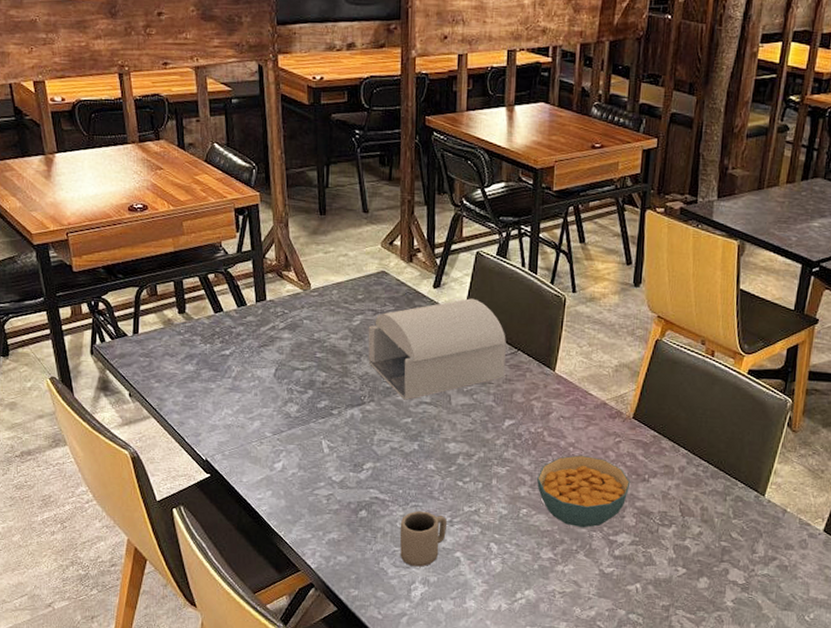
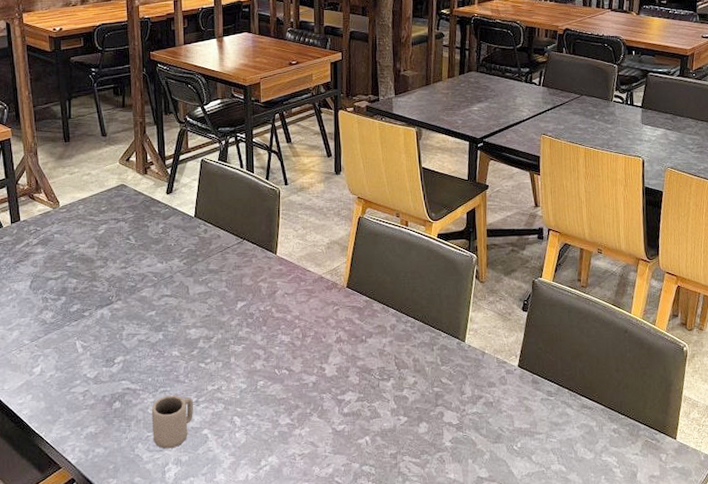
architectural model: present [368,298,506,400] -> none [112,199,234,295]
cereal bowl: present [537,454,631,528] -> none [270,325,351,392]

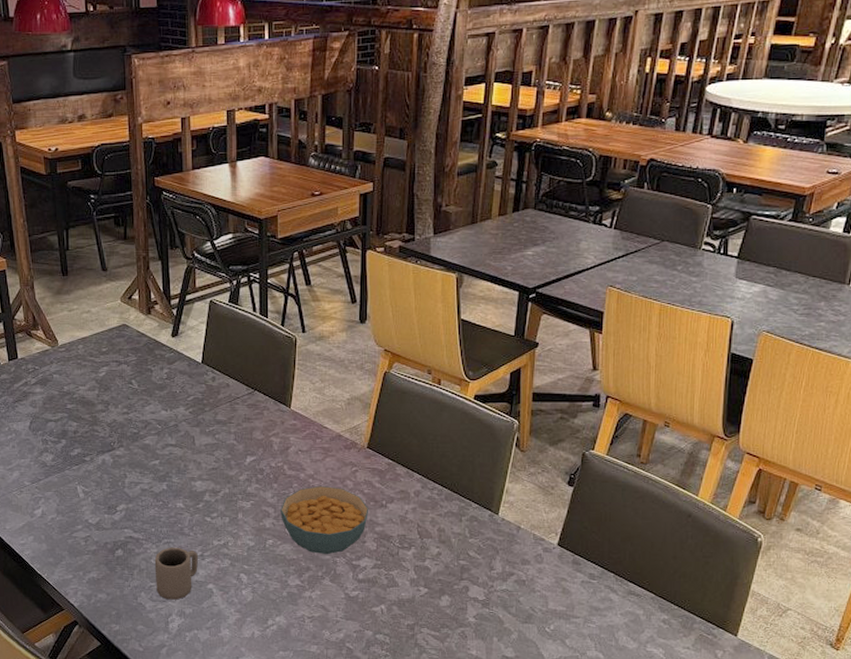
cereal bowl: none [270,325,351,392] -> present [281,485,369,555]

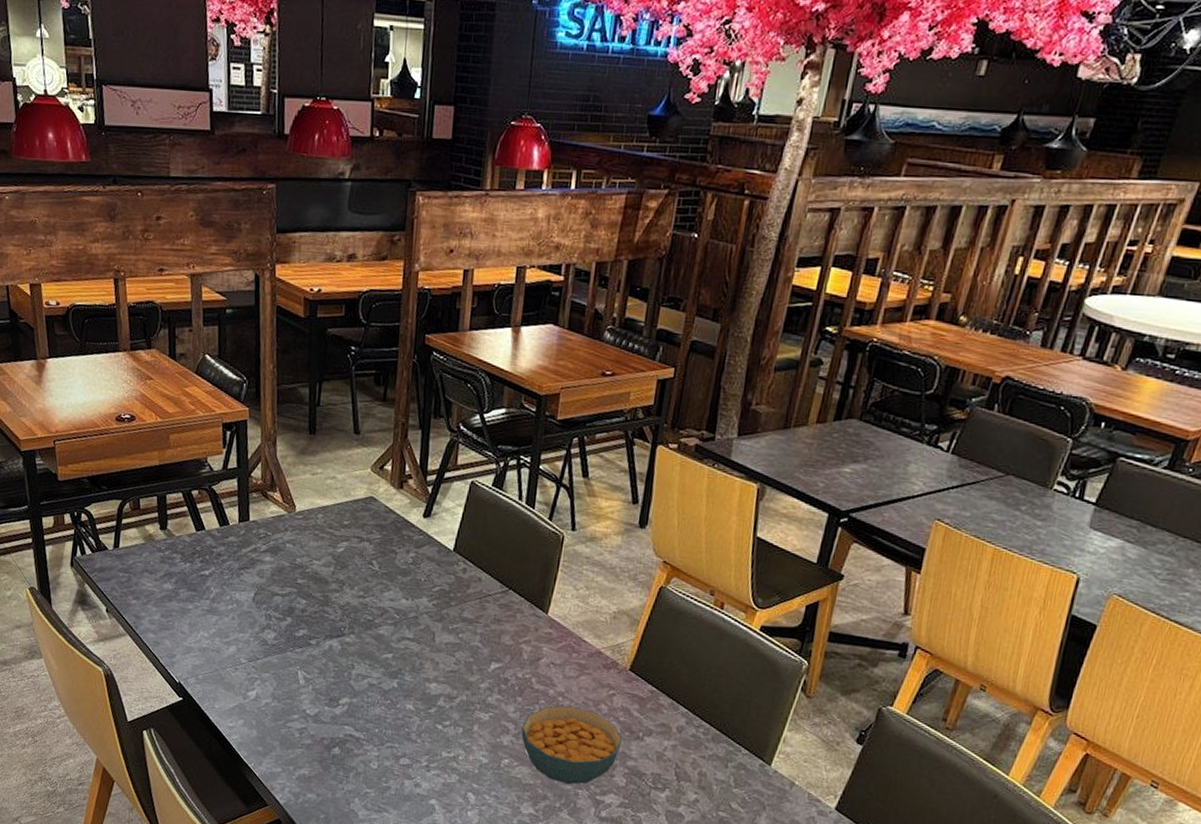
cup: present [154,547,198,600] -> none [372,752,423,812]

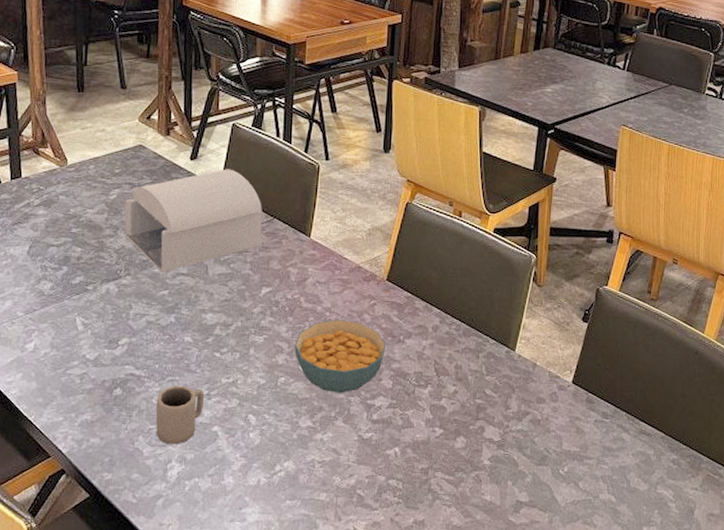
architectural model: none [350,530,498,635] -> present [124,169,262,272]
cup: none [372,752,423,812] -> present [156,385,204,444]

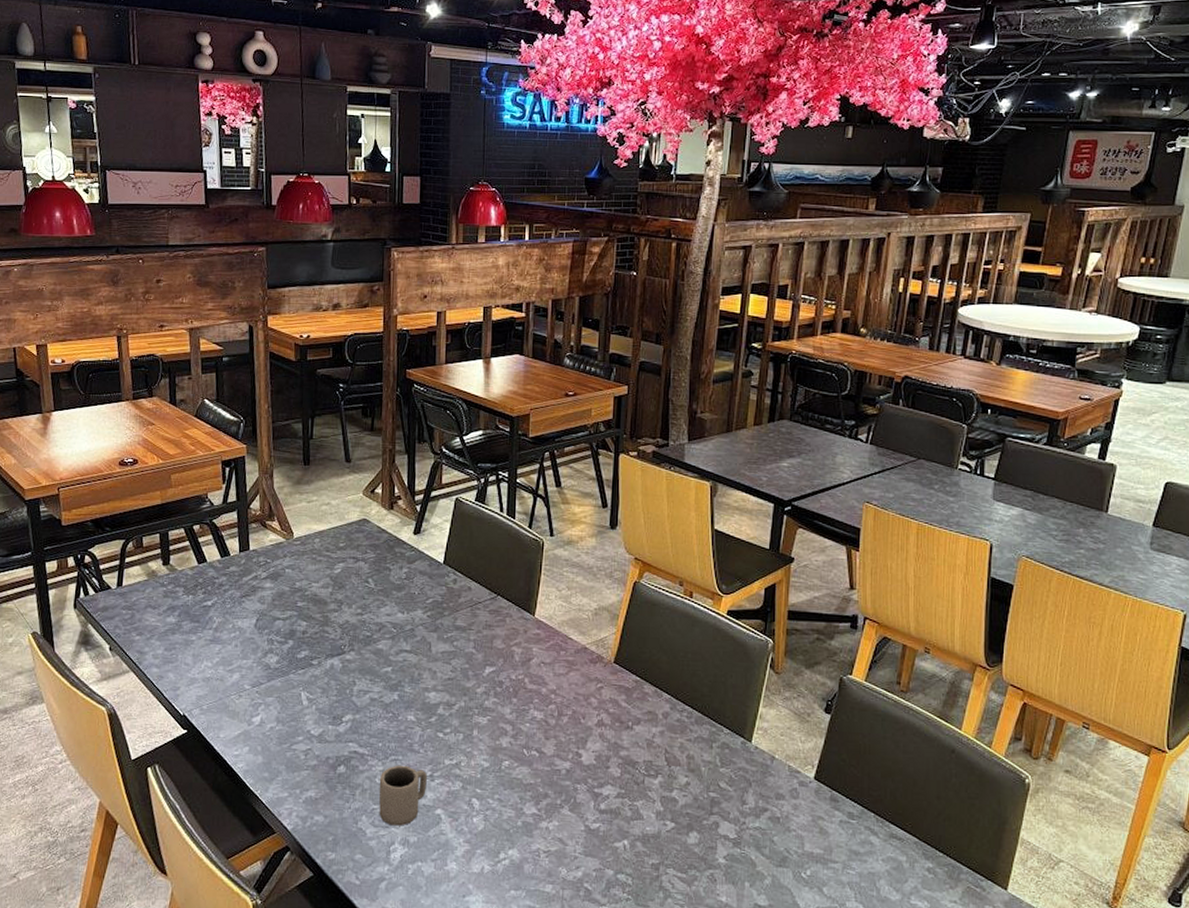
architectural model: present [124,169,262,272] -> none [349,544,486,649]
cereal bowl: present [294,319,386,394] -> none [519,702,614,781]

